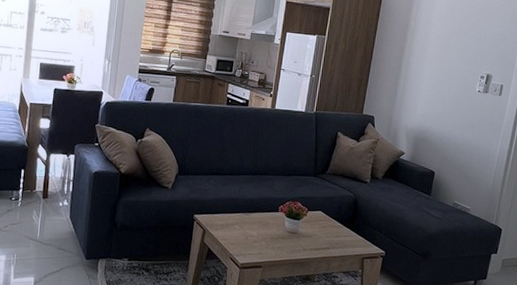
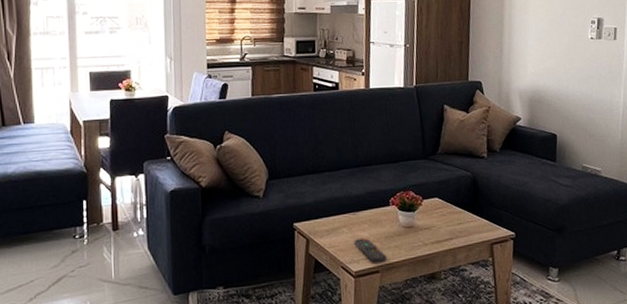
remote control: none [243,236,270,260] -> present [354,238,387,263]

